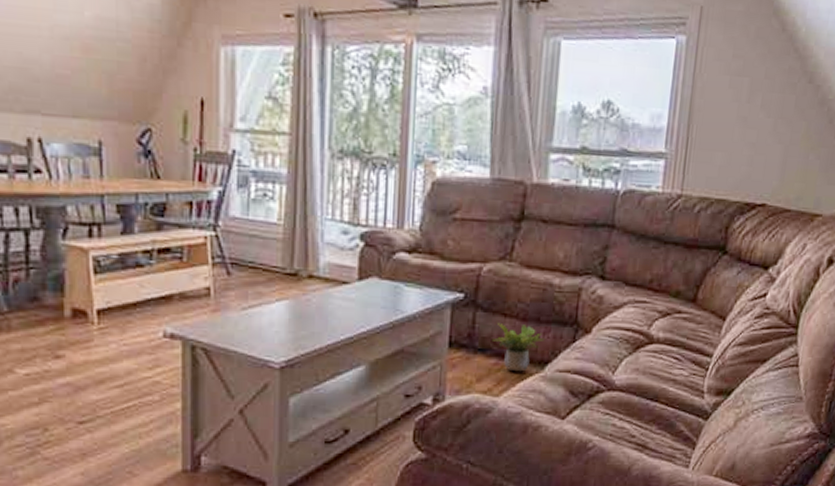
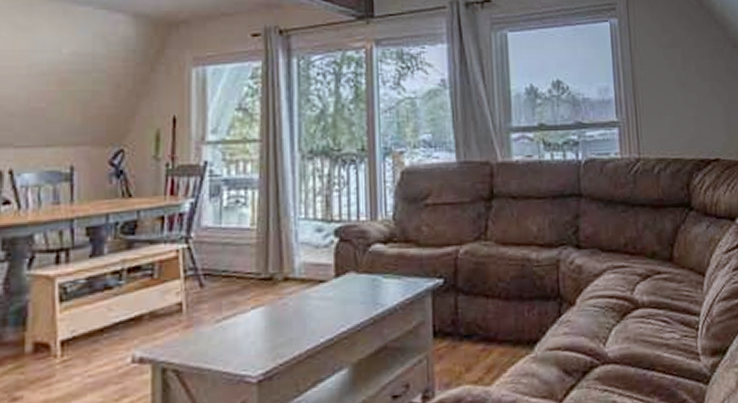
potted plant: present [492,322,546,372] -> none [477,304,531,356]

